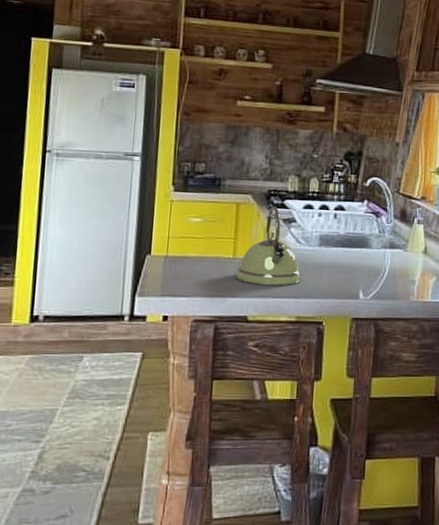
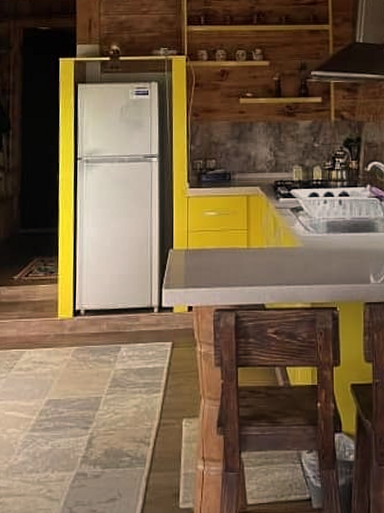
kettle: present [235,207,301,286] -> none [251,197,312,274]

